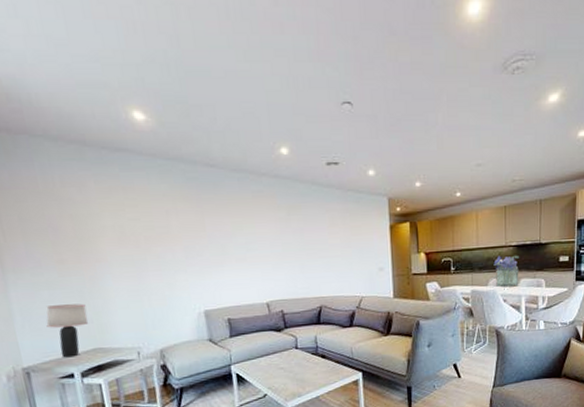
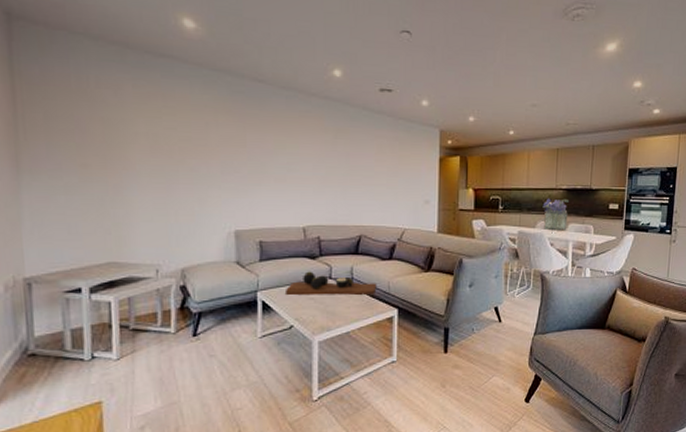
table lamp: present [46,303,89,358] -> none [58,212,106,270]
decorative tray: none [257,343,341,366] -> present [286,271,377,296]

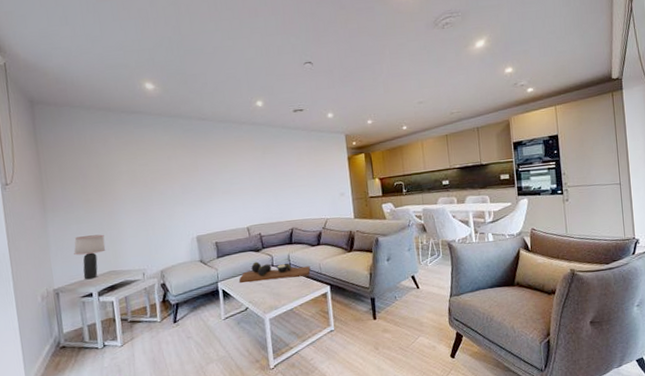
table lamp: none [58,212,106,270] -> present [73,234,106,280]
flower bouquet: present [538,198,569,234] -> none [438,176,465,207]

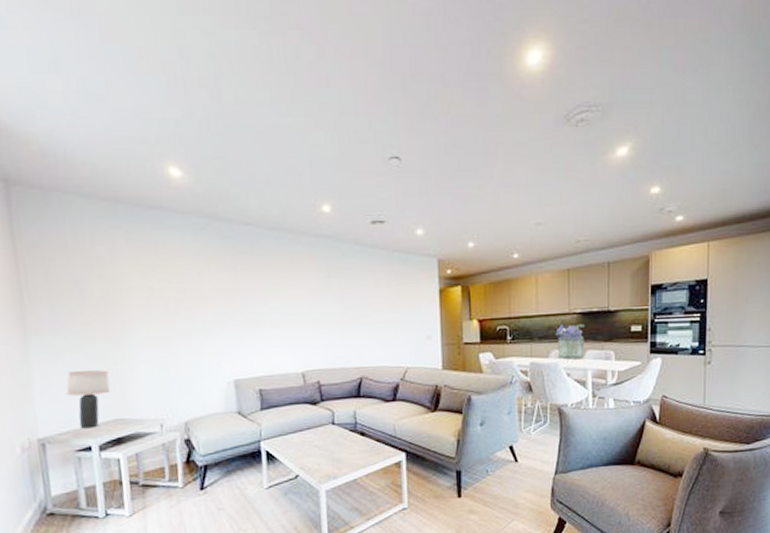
decorative tray: present [239,261,311,283] -> none [289,417,382,444]
flower bouquet: none [438,176,465,207] -> present [551,323,585,363]

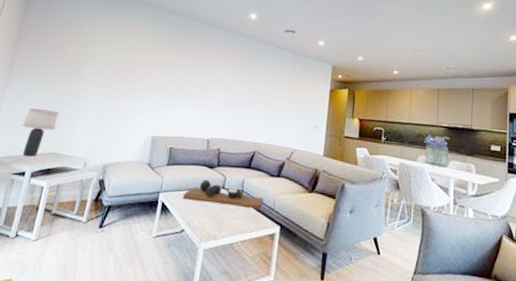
decorative tray: none [289,417,382,444] -> present [183,179,264,209]

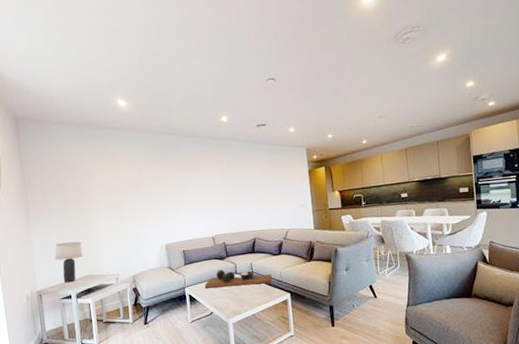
flower bouquet: present [419,134,450,169] -> none [397,189,424,220]

